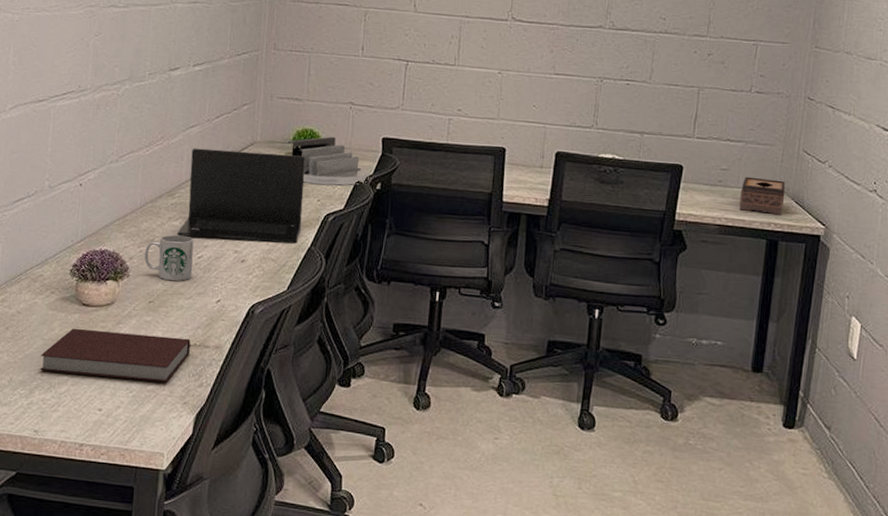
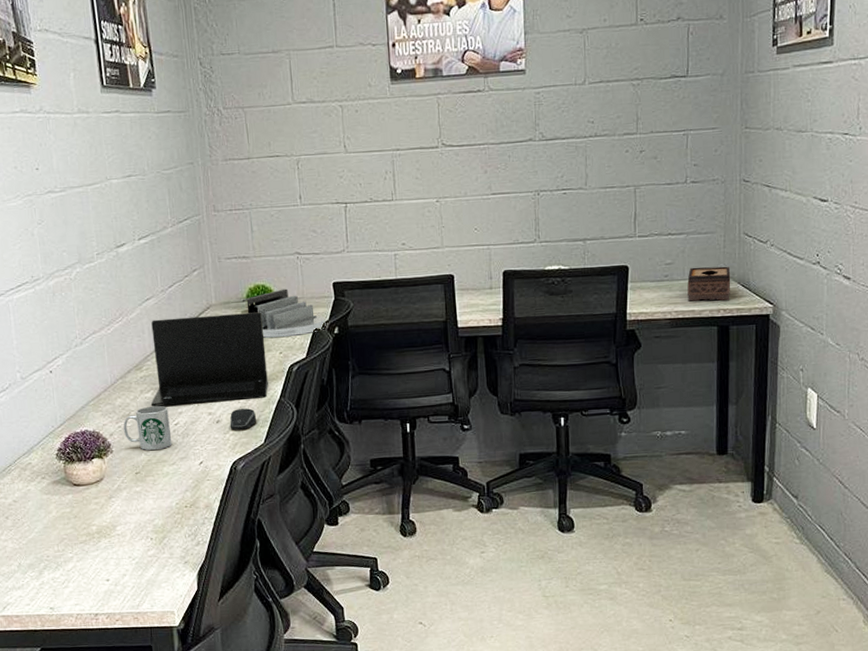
notebook: present [40,328,191,383] -> none [42,502,182,553]
computer mouse: none [254,251,284,274] -> present [229,408,257,430]

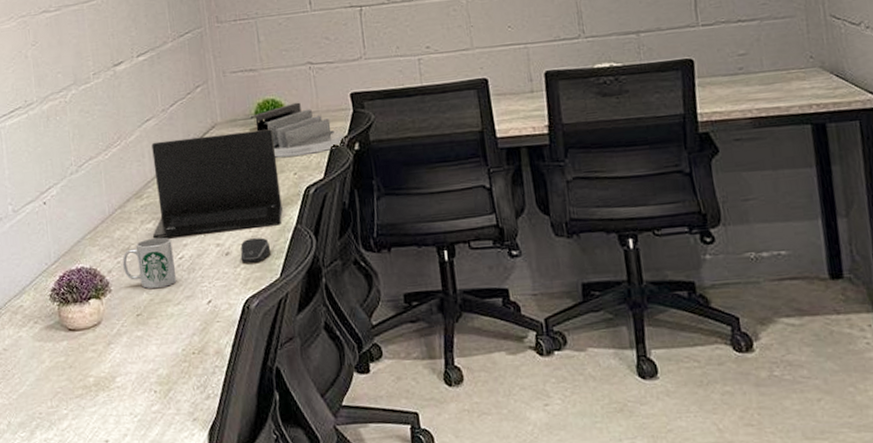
tissue box: present [687,266,731,302] -> none [767,53,823,97]

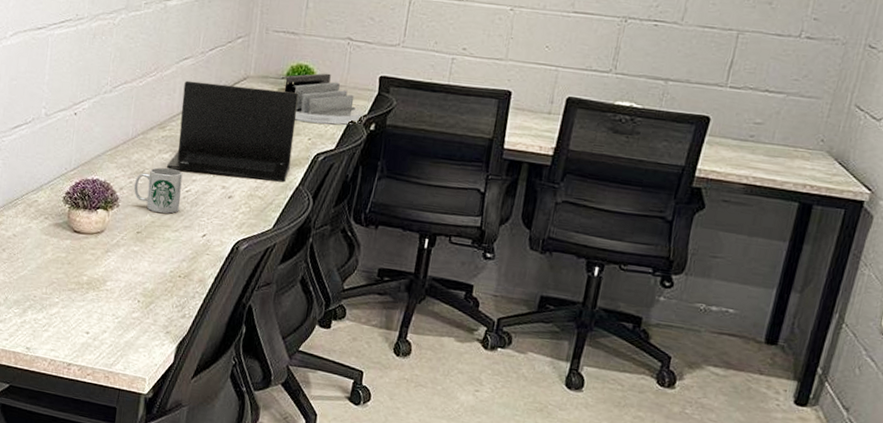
computer mouse: present [240,238,271,264] -> none [241,188,270,211]

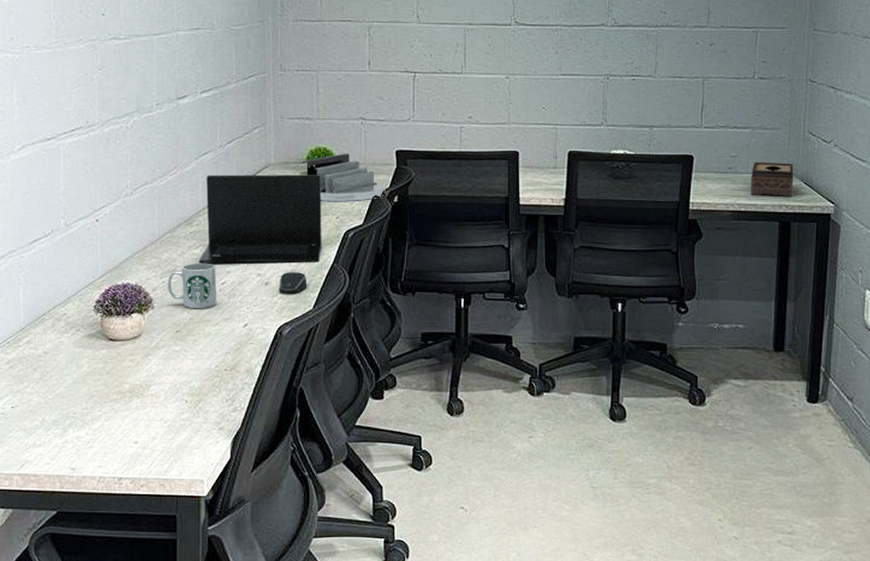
computer mouse: none [241,188,270,211] -> present [279,272,308,294]
tissue box: none [771,132,830,176] -> present [751,162,794,196]

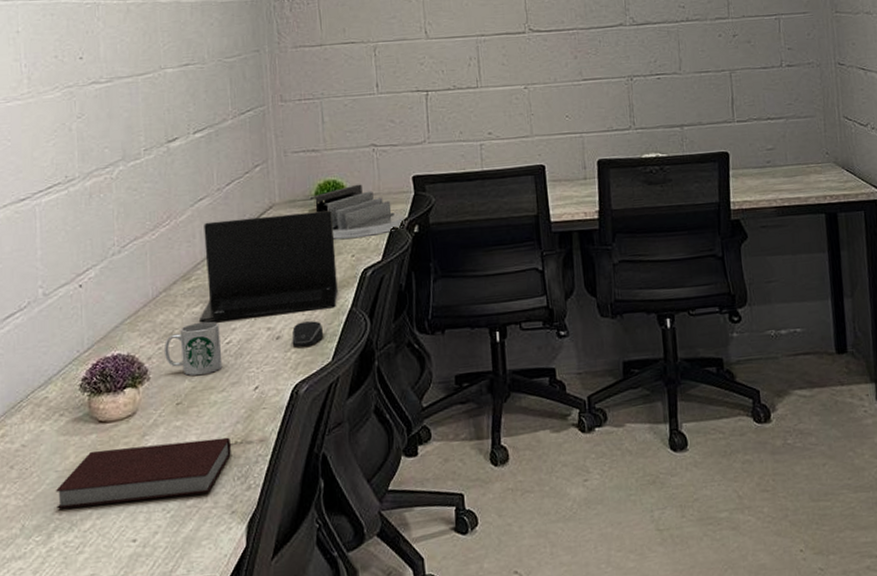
notebook: none [71,363,221,410] -> present [55,437,231,509]
tissue box: present [751,162,794,196] -> none [790,150,836,188]

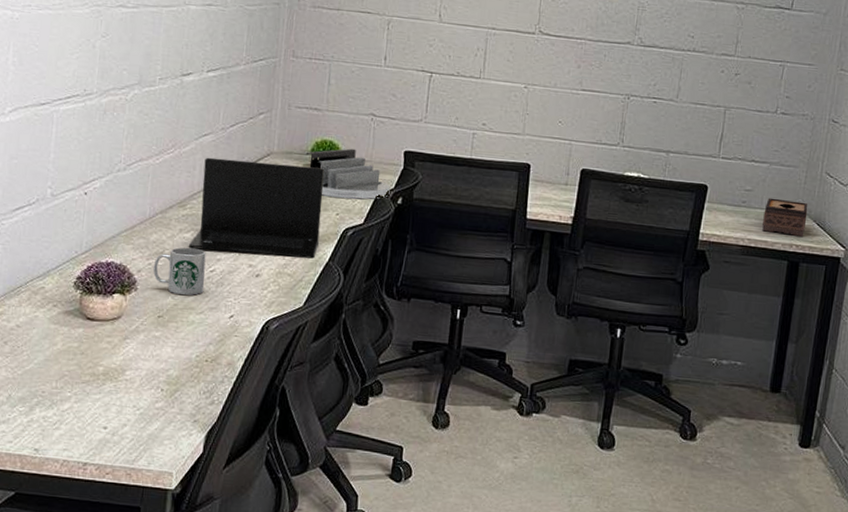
notebook: present [55,437,231,509] -> none [41,343,202,400]
computer mouse: present [292,321,324,348] -> none [269,265,300,289]
tissue box: none [790,150,836,188] -> present [762,198,808,236]

